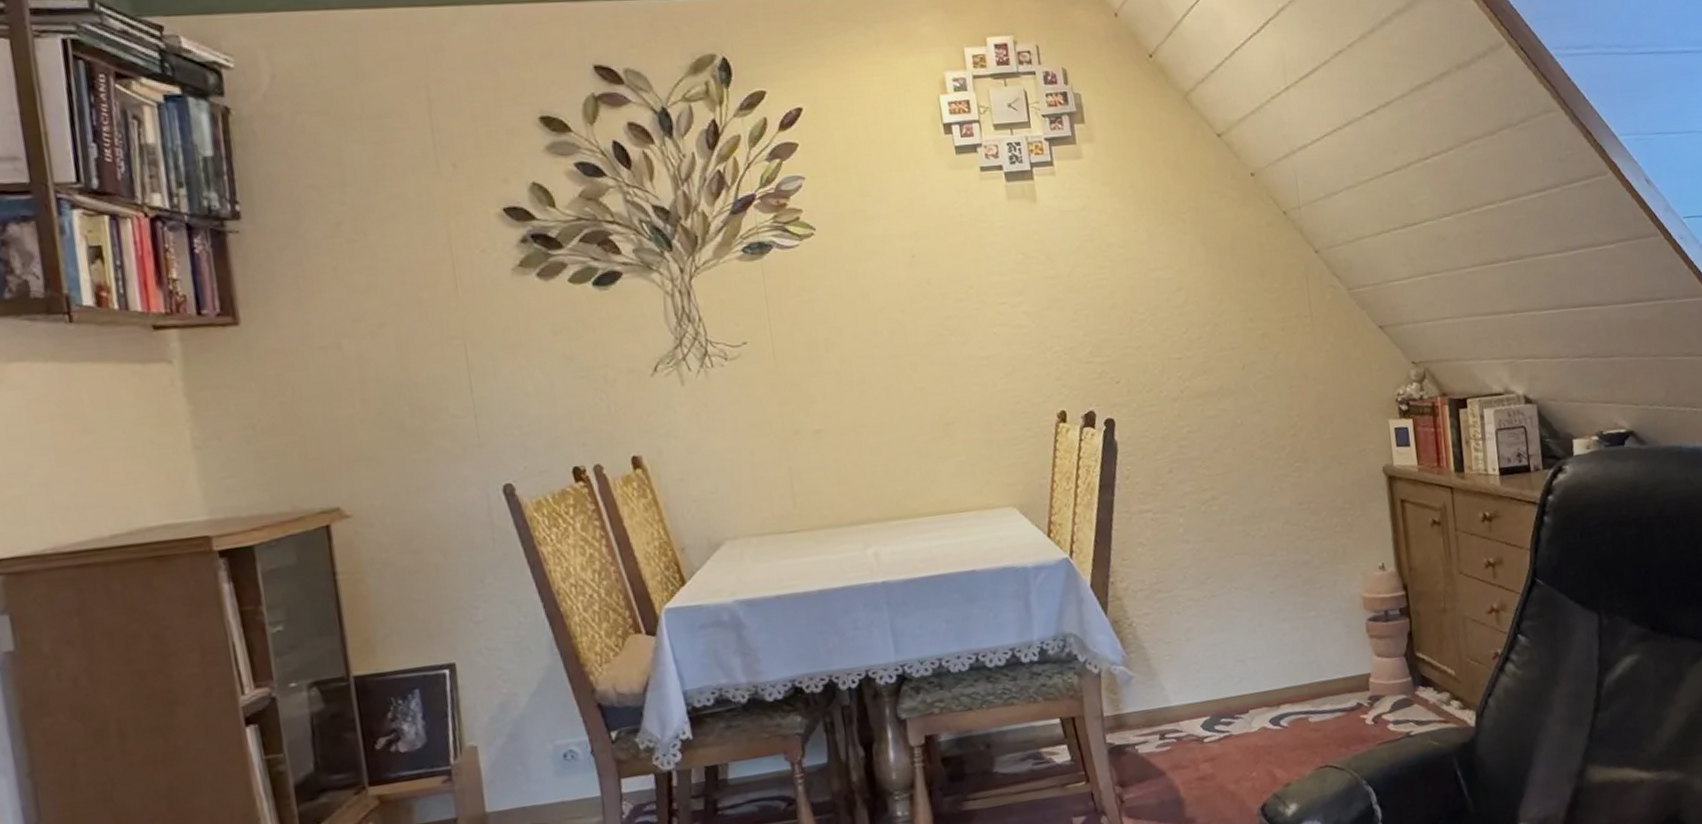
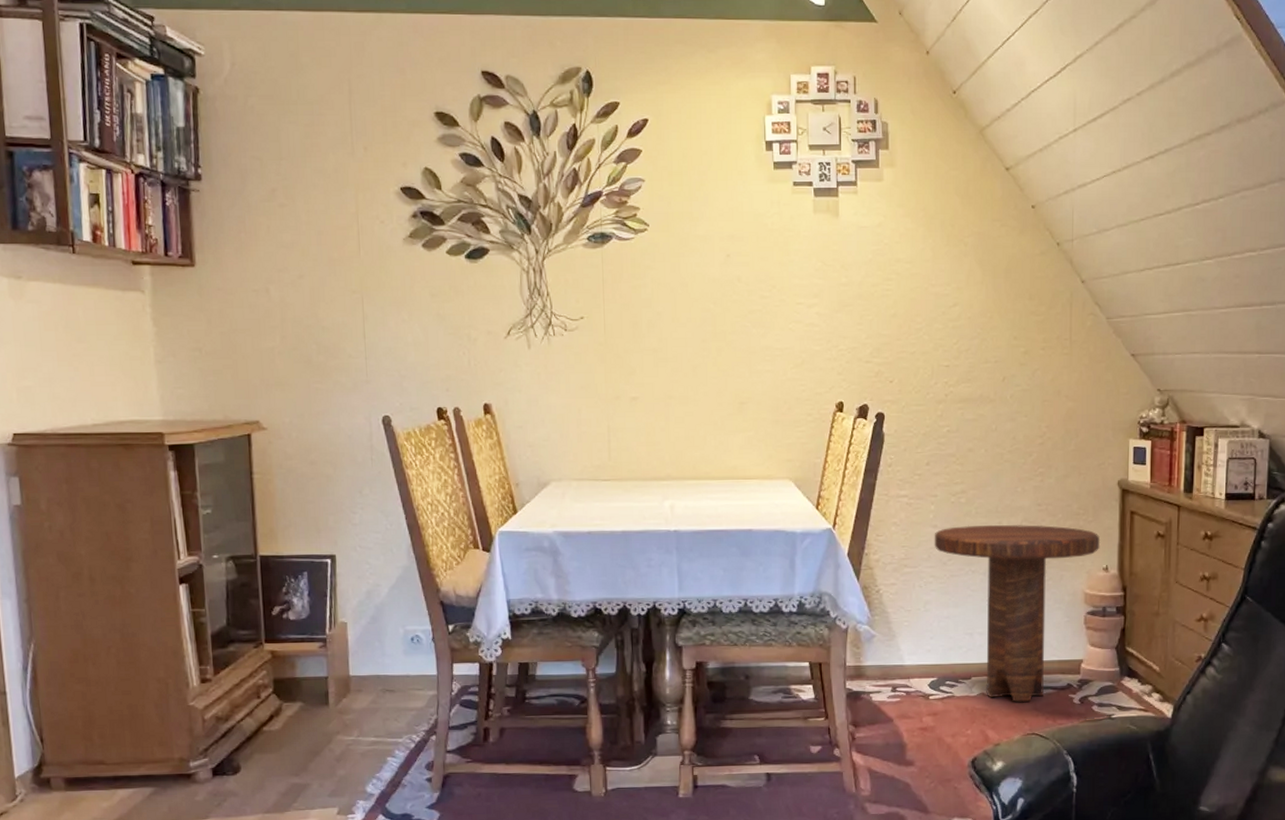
side table: none [1186,525,1373,733] -> present [934,524,1101,702]

